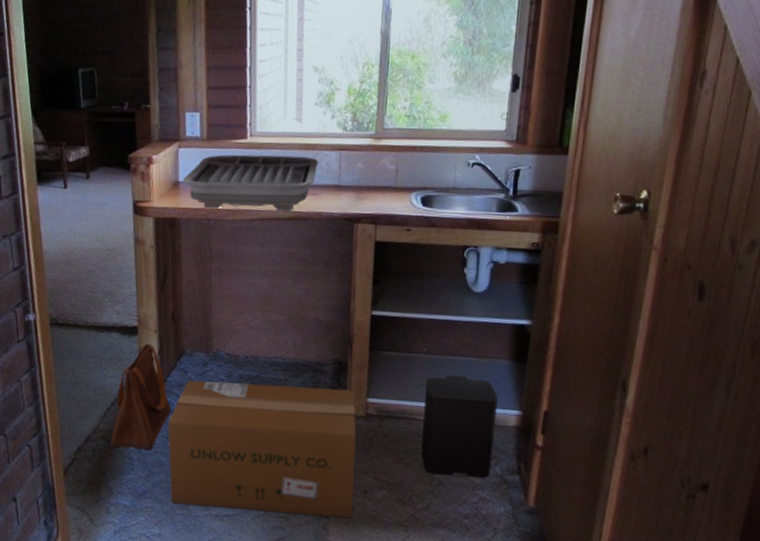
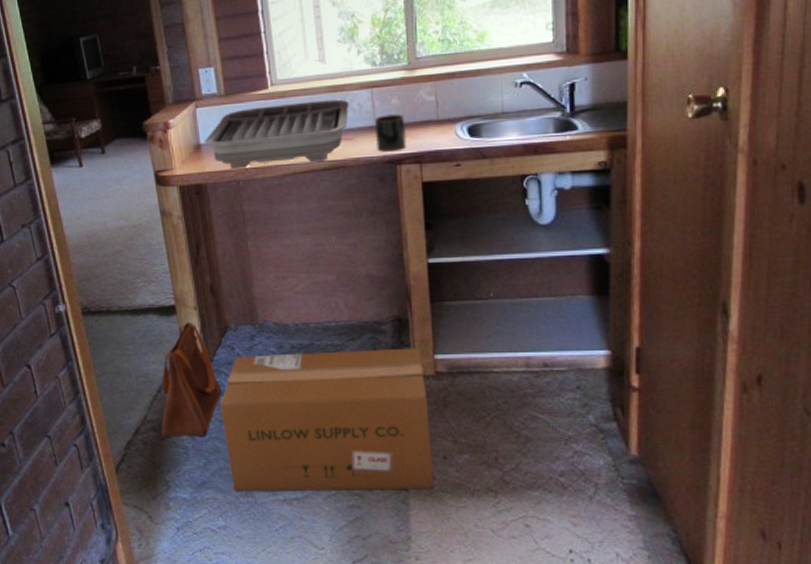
mug: none [338,176,367,210] -> present [374,114,406,151]
pedal bin: present [421,374,498,479] -> none [497,318,584,431]

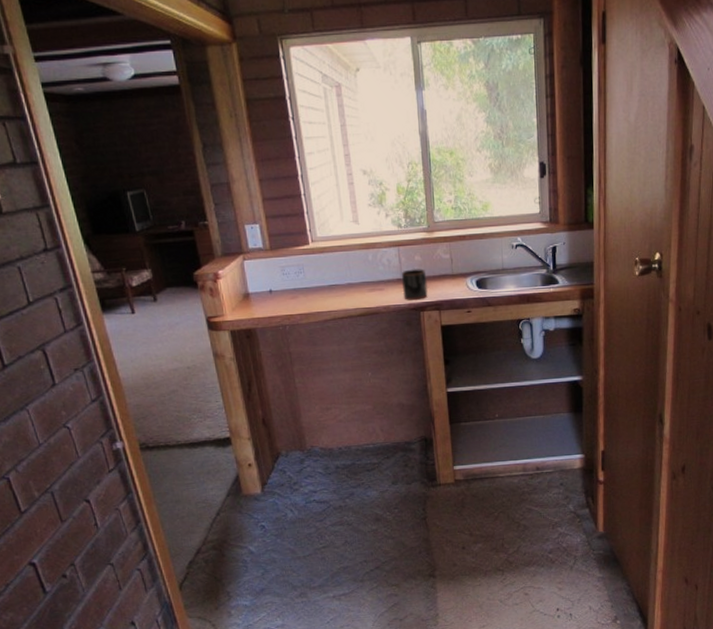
shopping bag: present [161,321,222,439] -> none [221,451,276,555]
dish rack: present [204,99,350,170] -> none [252,255,380,316]
box: present [220,348,434,492] -> none [274,461,455,594]

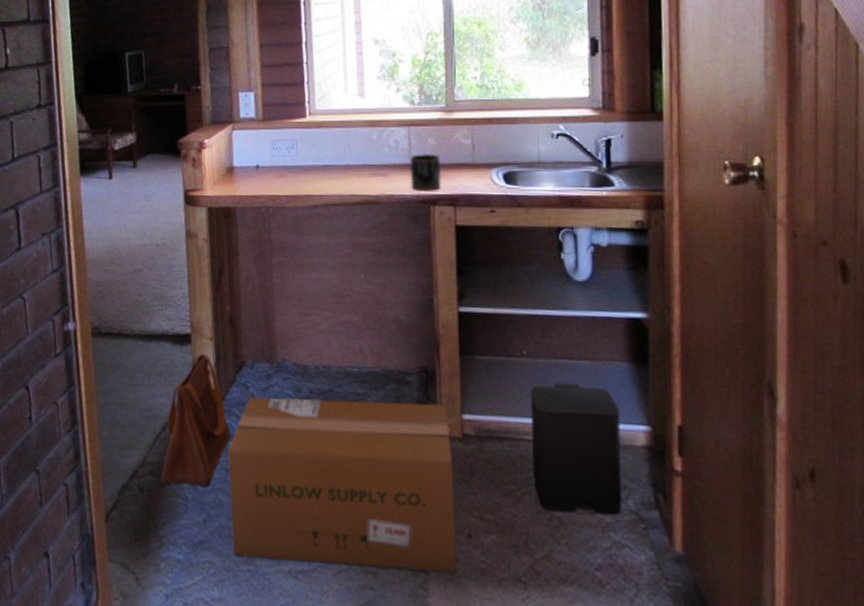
shopping bag: none [221,451,276,555] -> present [160,353,231,488]
box: none [274,461,455,594] -> present [227,397,456,573]
pedal bin: none [501,432,566,522] -> present [530,382,623,516]

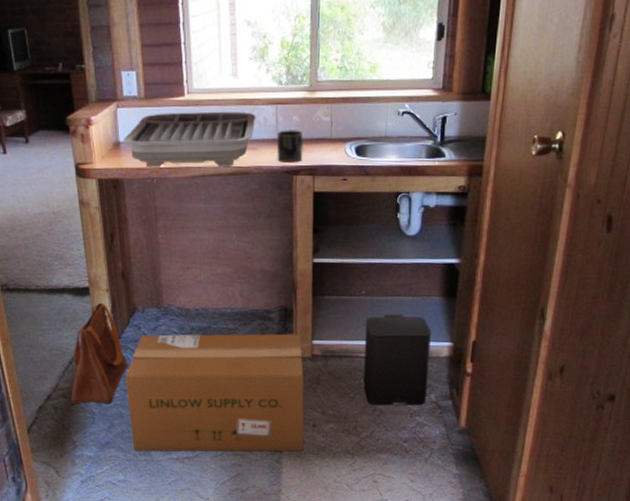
dish rack: none [237,134,386,196] -> present [123,111,256,168]

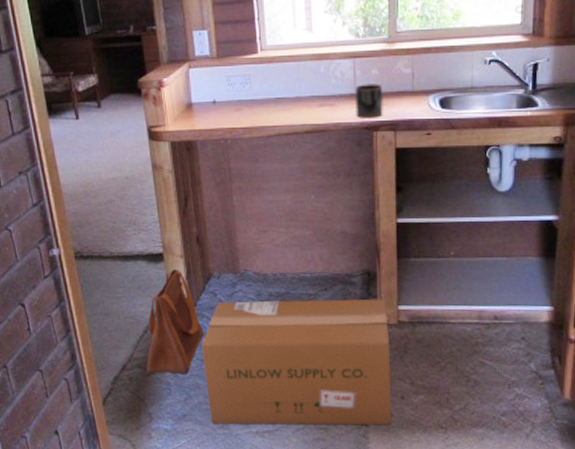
dish rack: present [123,111,256,168] -> none [195,67,333,129]
pedal bin: present [363,314,431,406] -> none [455,276,529,377]

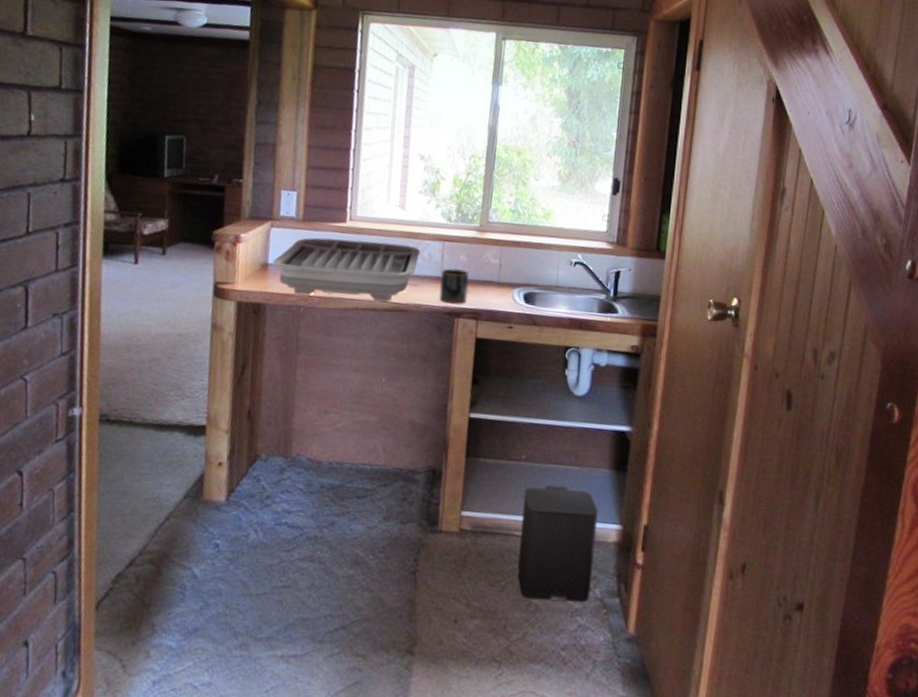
shopping bag: present [146,268,204,375] -> none [158,445,238,577]
dish rack: none [195,67,333,129] -> present [272,237,421,302]
box: present [201,299,392,426] -> none [228,489,449,655]
pedal bin: none [455,276,529,377] -> present [517,484,598,603]

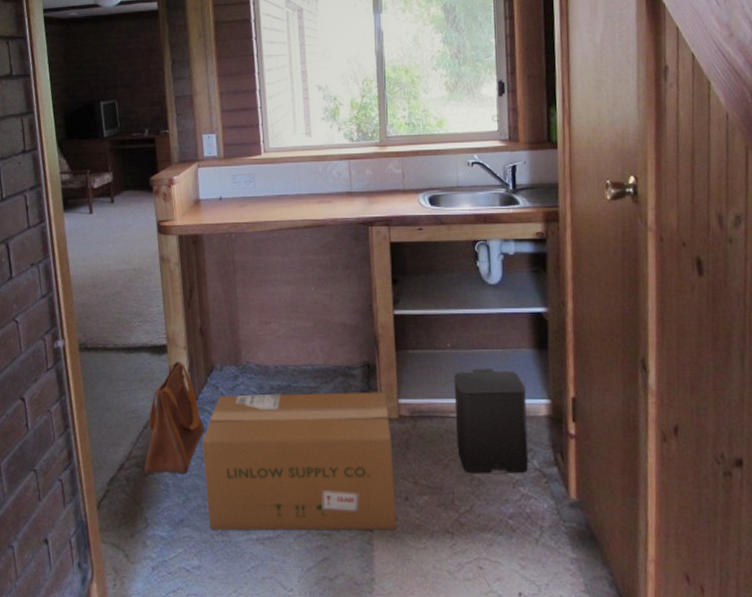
shopping bag: none [158,445,238,577] -> present [144,361,204,475]
box: none [228,489,449,655] -> present [202,392,396,531]
dish rack: present [272,237,421,302] -> none [203,167,330,224]
mug: present [439,268,470,304] -> none [350,183,377,214]

